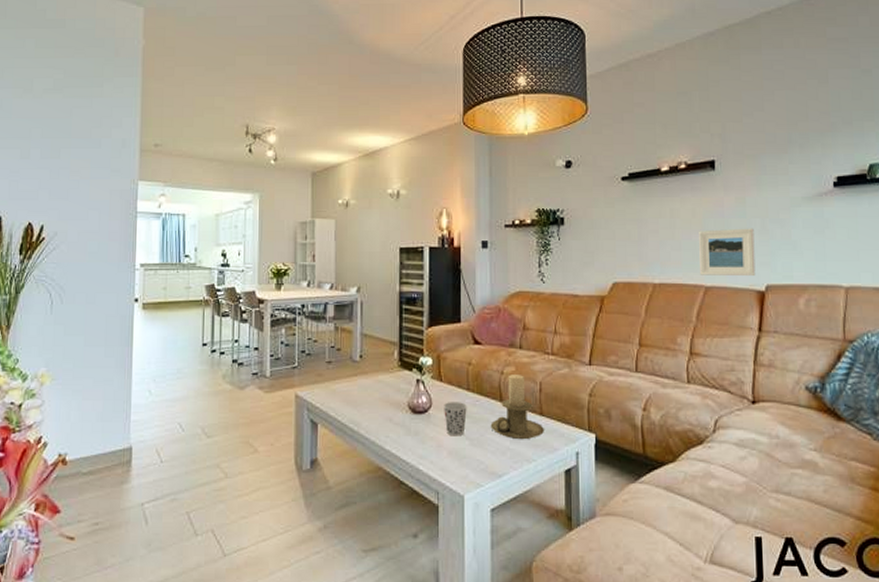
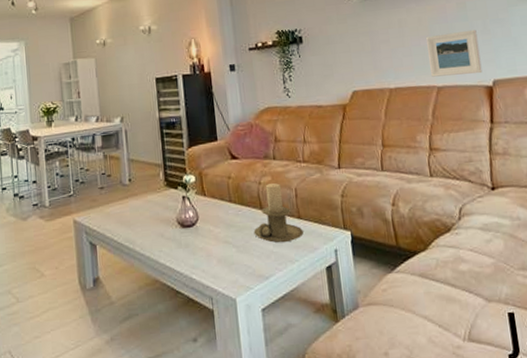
cup: present [444,402,468,437] -> none [209,213,232,246]

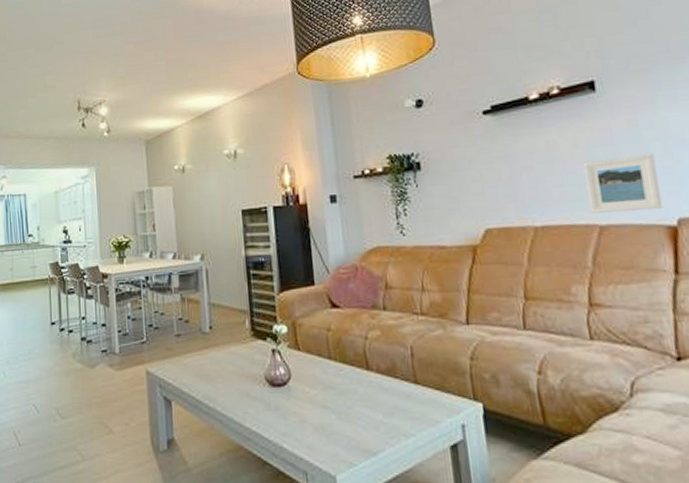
candle holder: present [253,183,303,243] -> none [358,339,421,412]

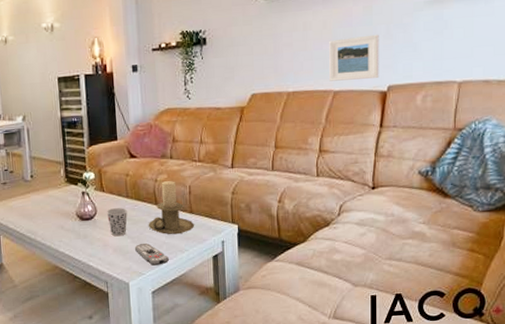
cup: none [304,372,332,411] -> present [107,208,128,237]
remote control: none [341,422,389,454] -> present [134,243,169,266]
candle holder: none [358,339,421,412] -> present [148,181,194,235]

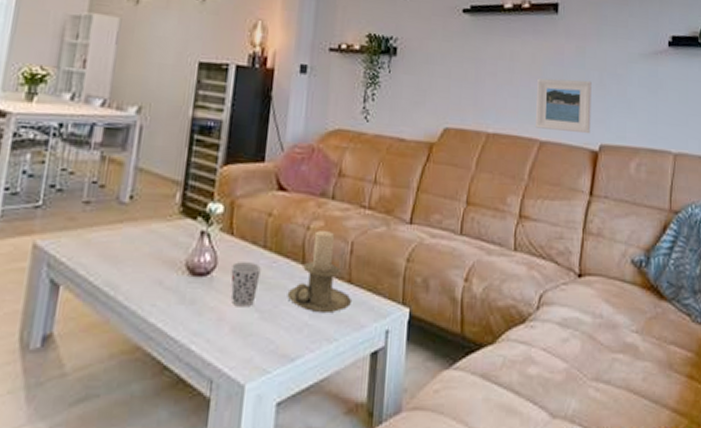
remote control: present [134,243,169,266] -> none [261,323,309,360]

